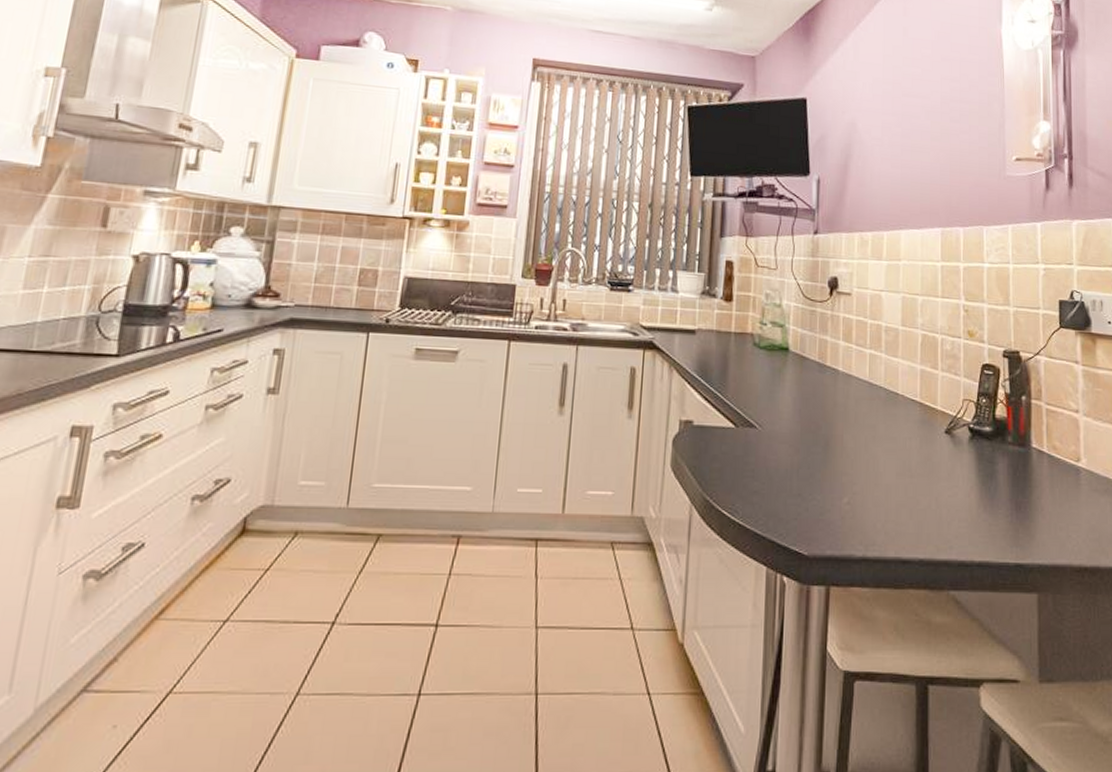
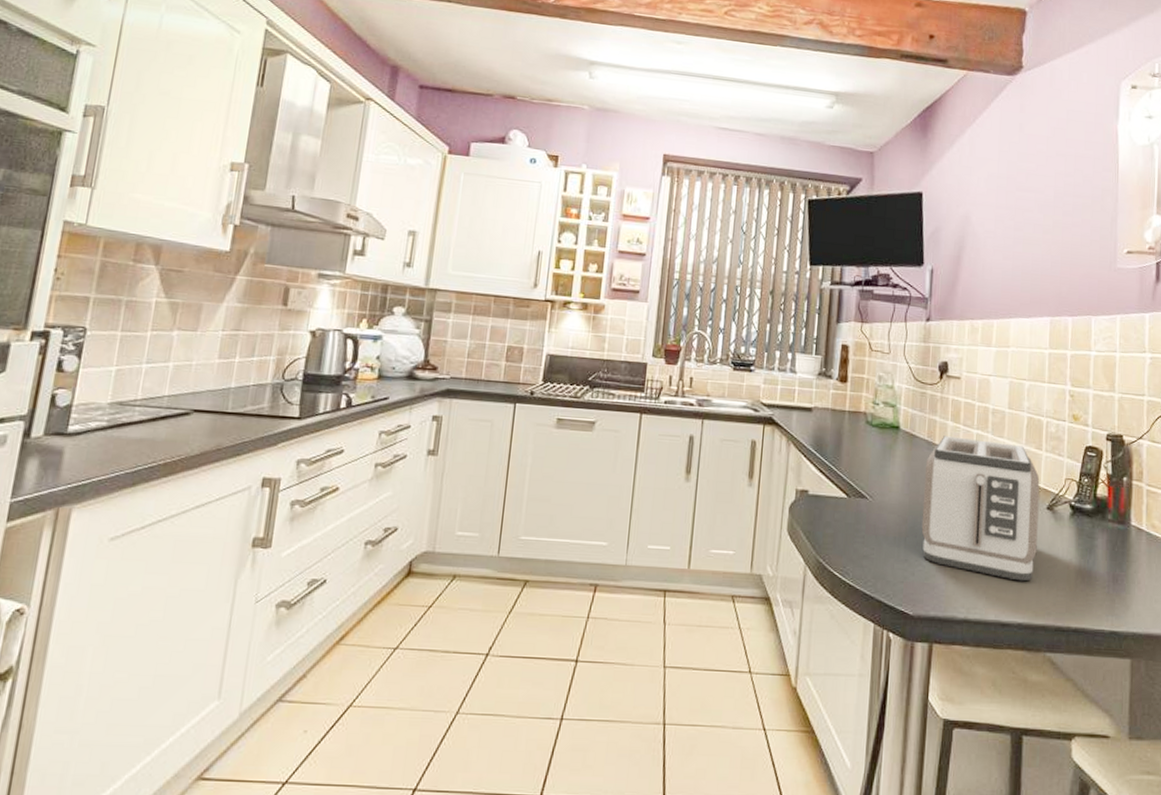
toaster: none [814,357,937,513] -> present [921,436,1040,582]

